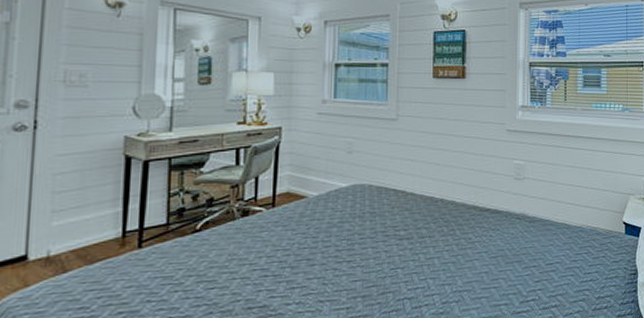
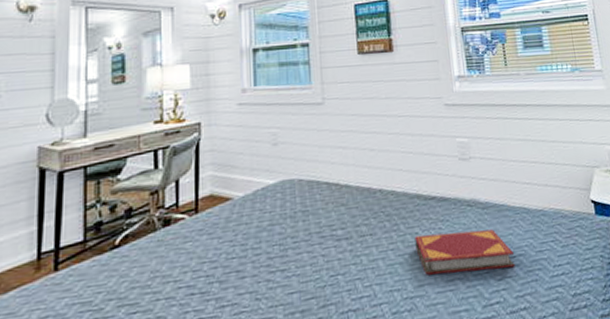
hardback book: none [468,239,552,274] -> present [414,229,515,275]

